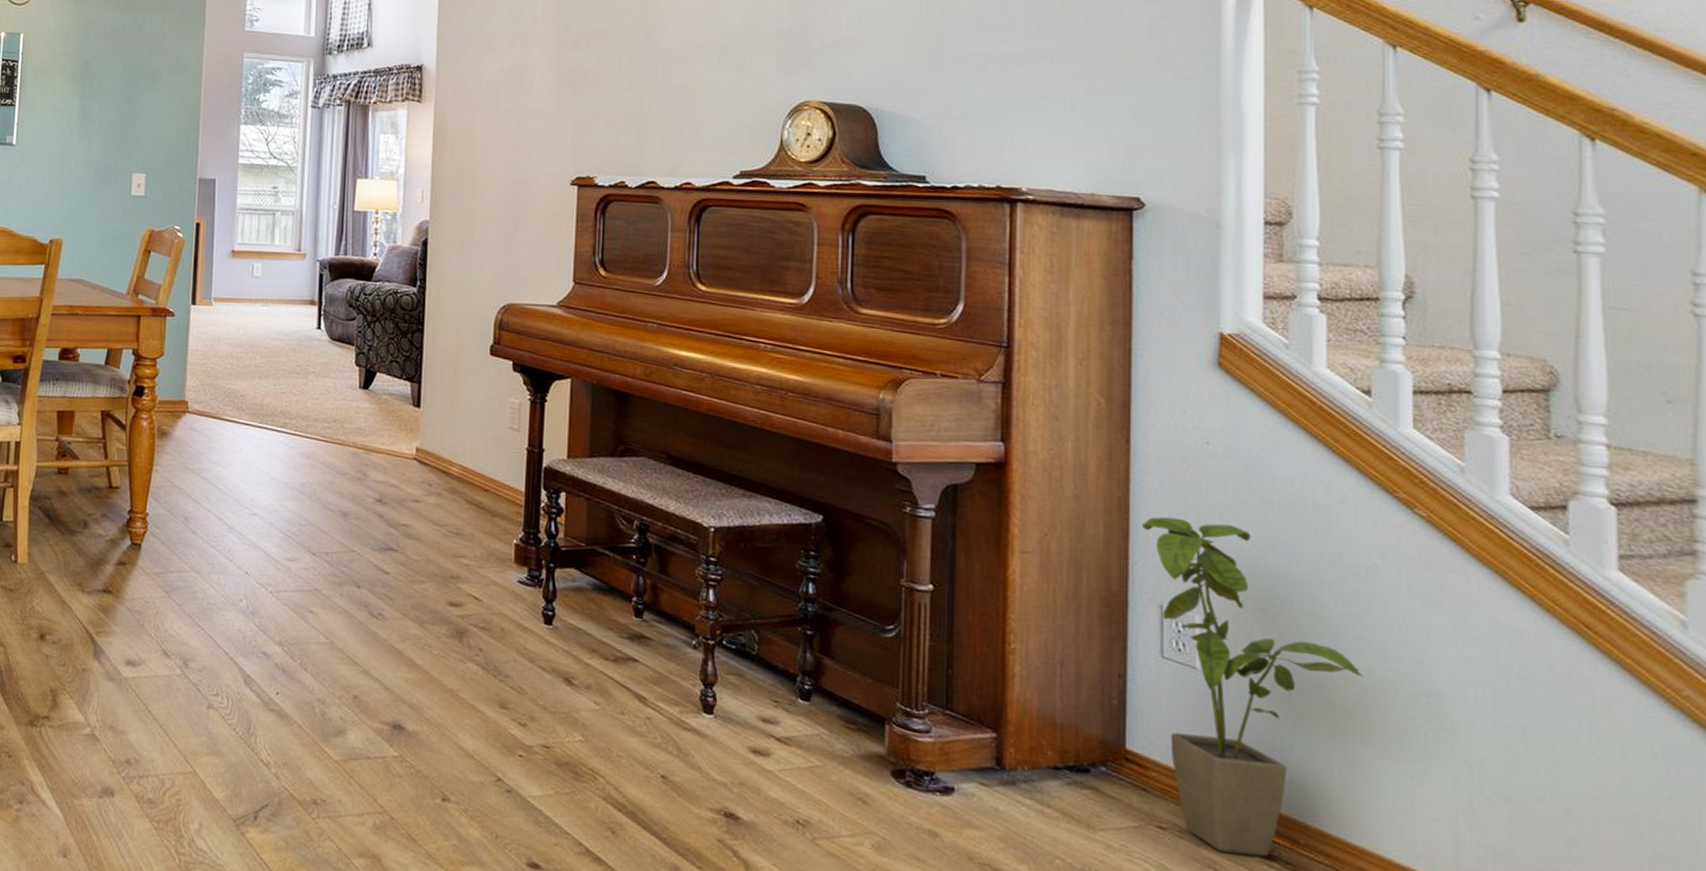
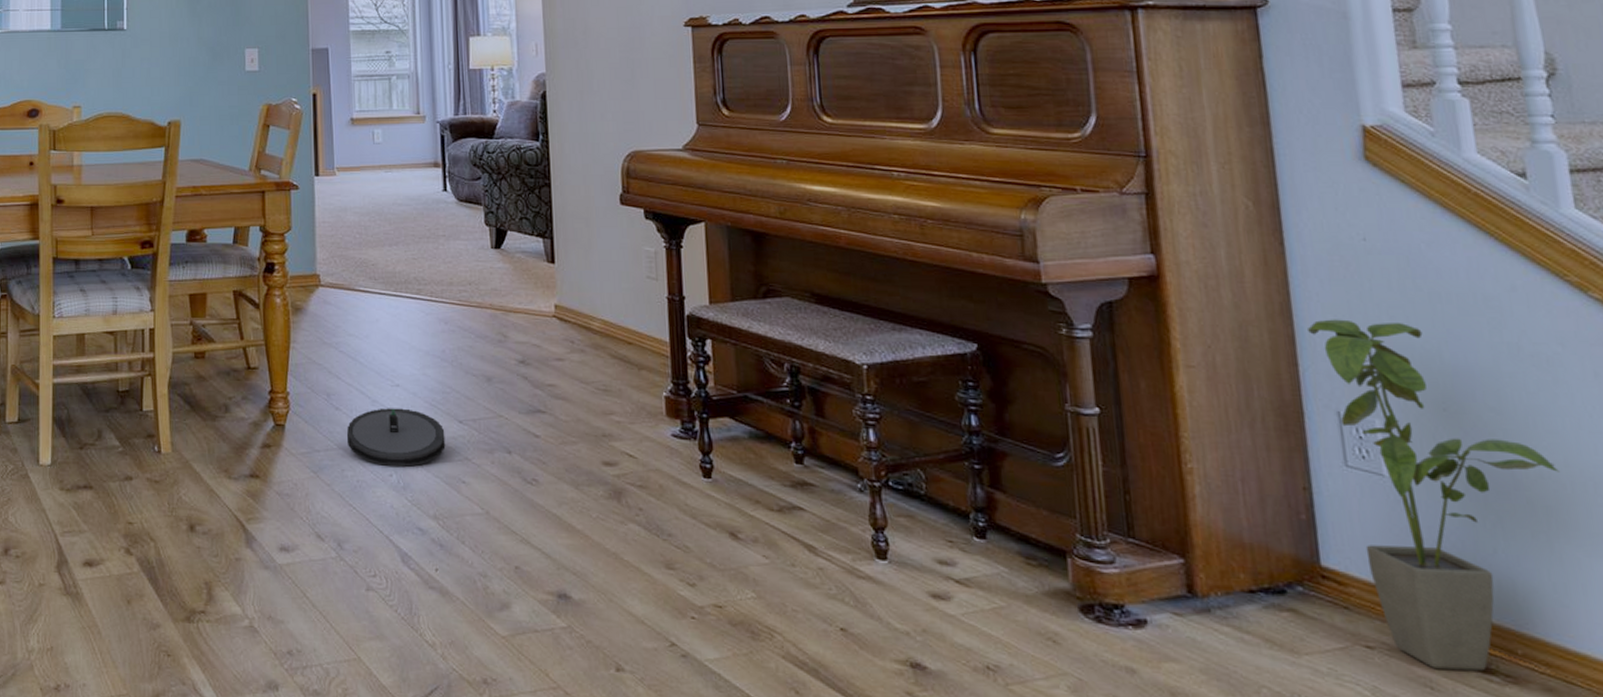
robot vacuum: none [200,535,298,594] -> present [346,408,446,467]

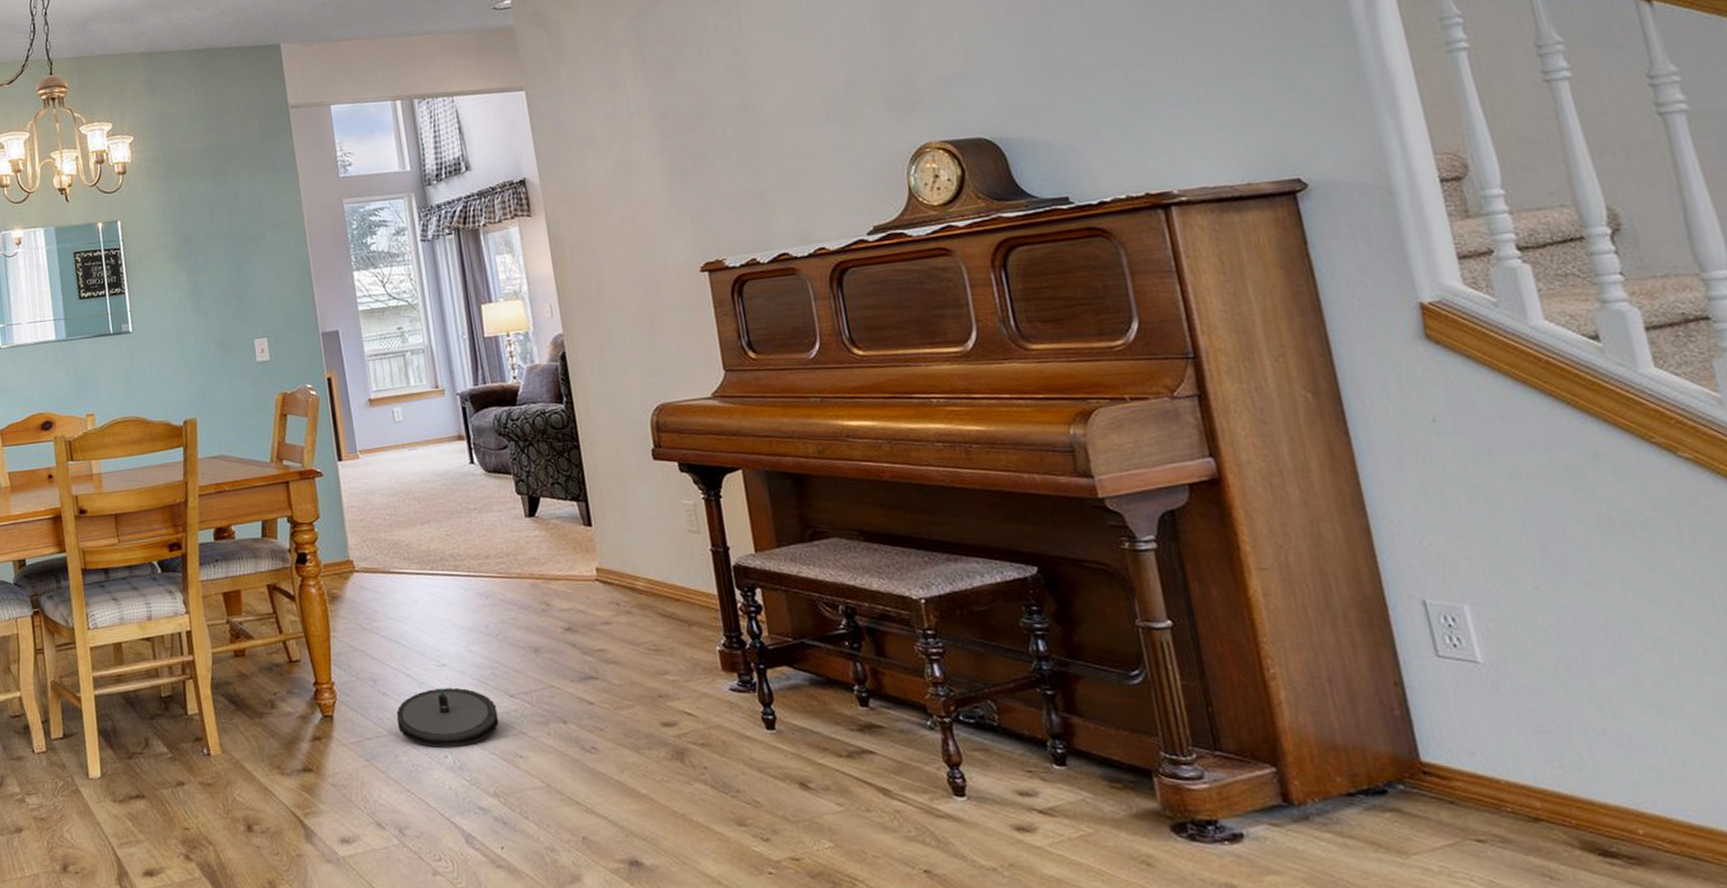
house plant: present [1306,319,1560,671] -> none [1381,503,1665,856]

